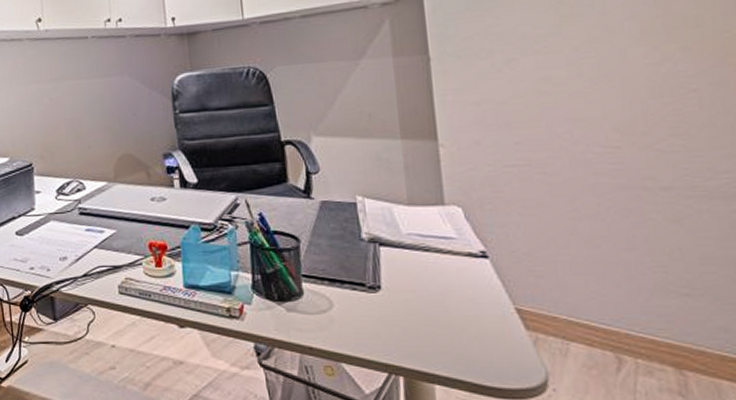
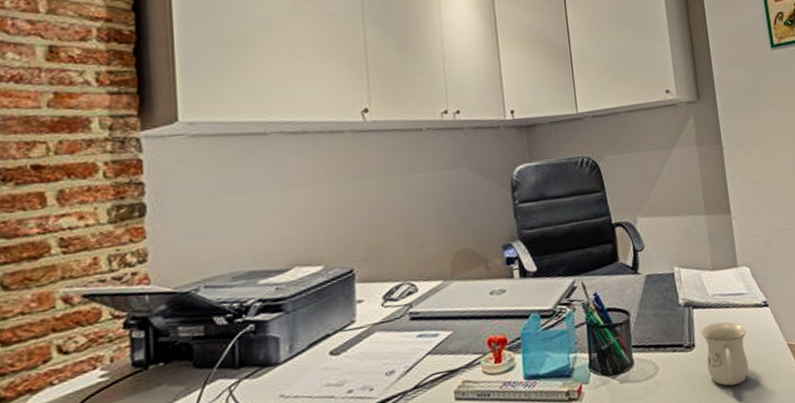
mug: none [389,267,455,342] -> present [701,321,749,386]

